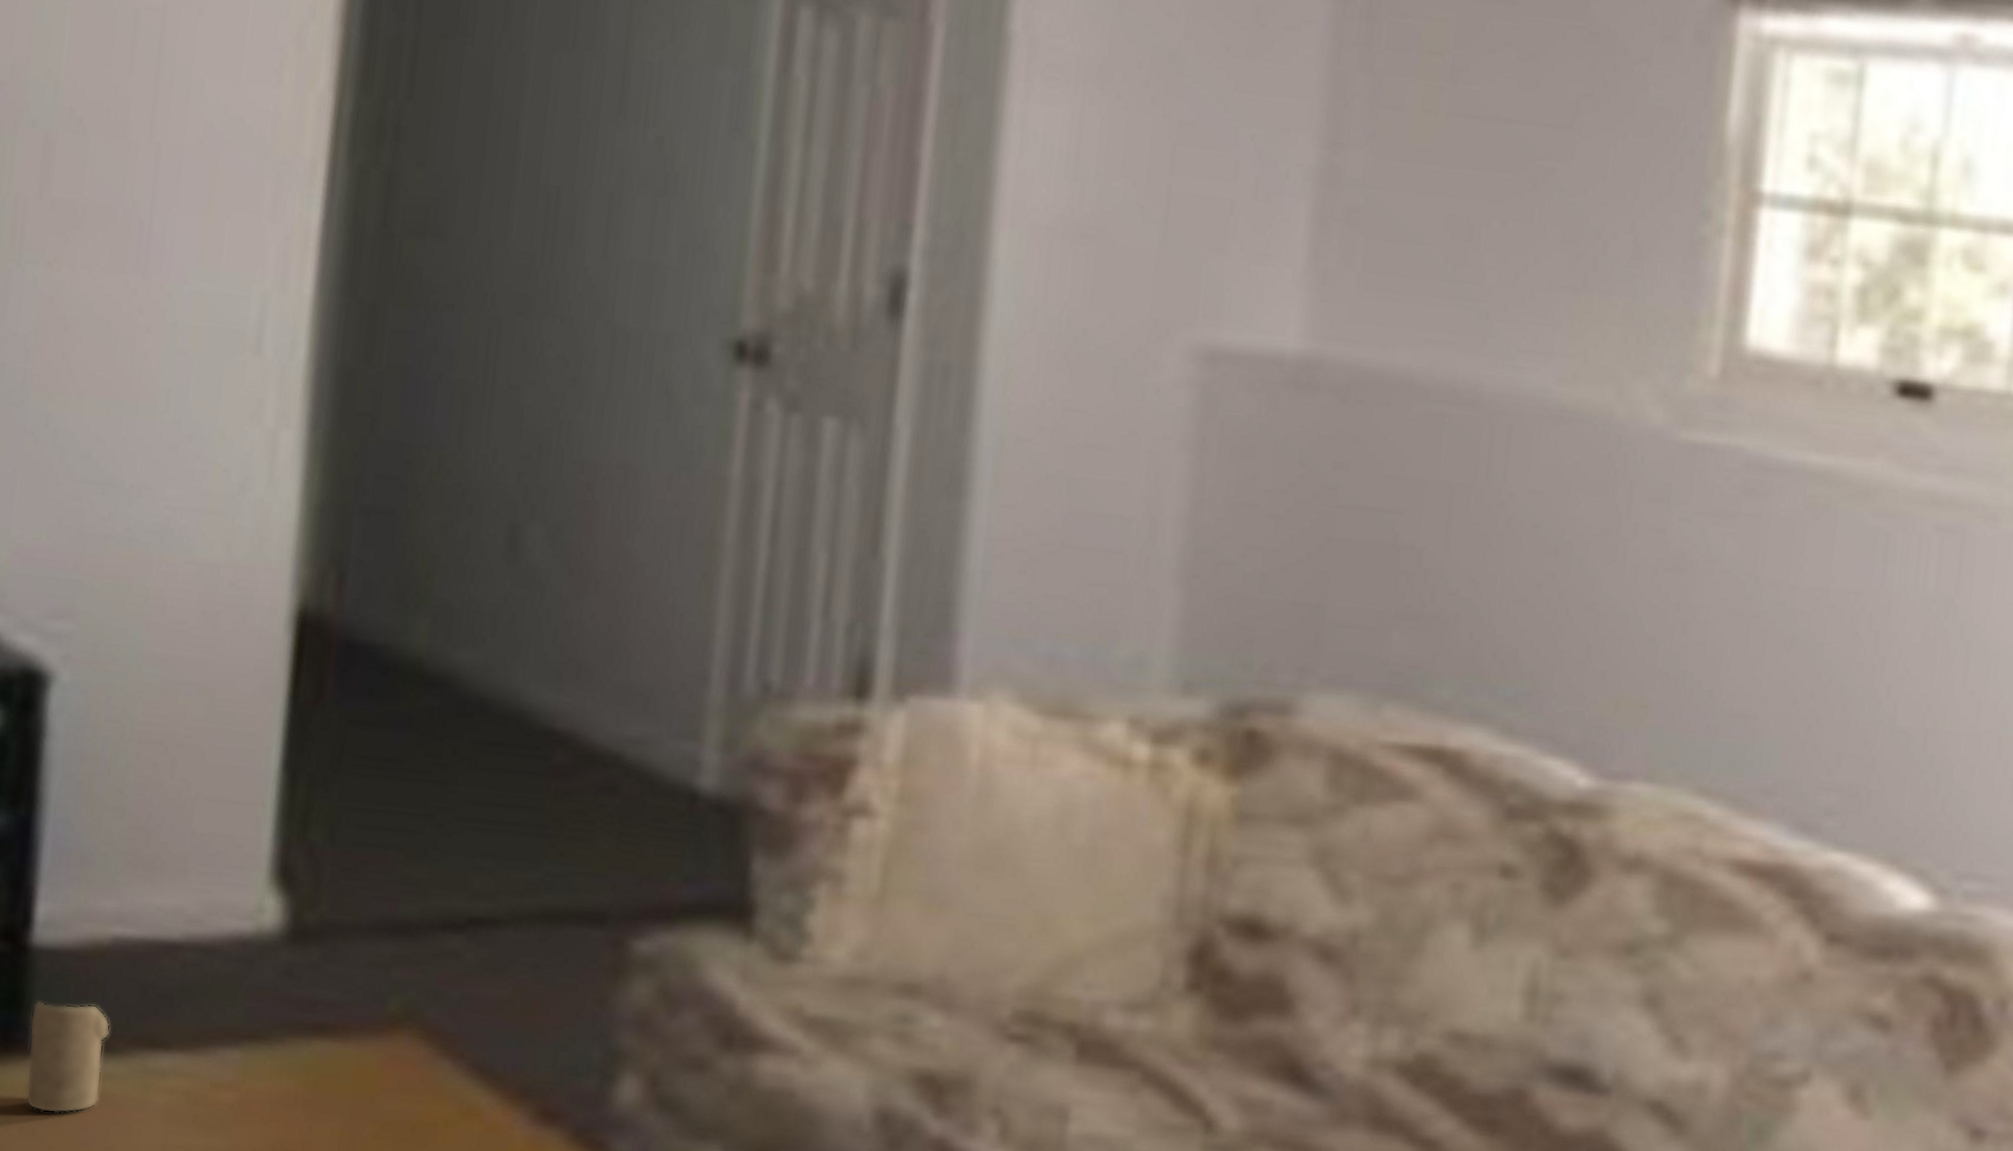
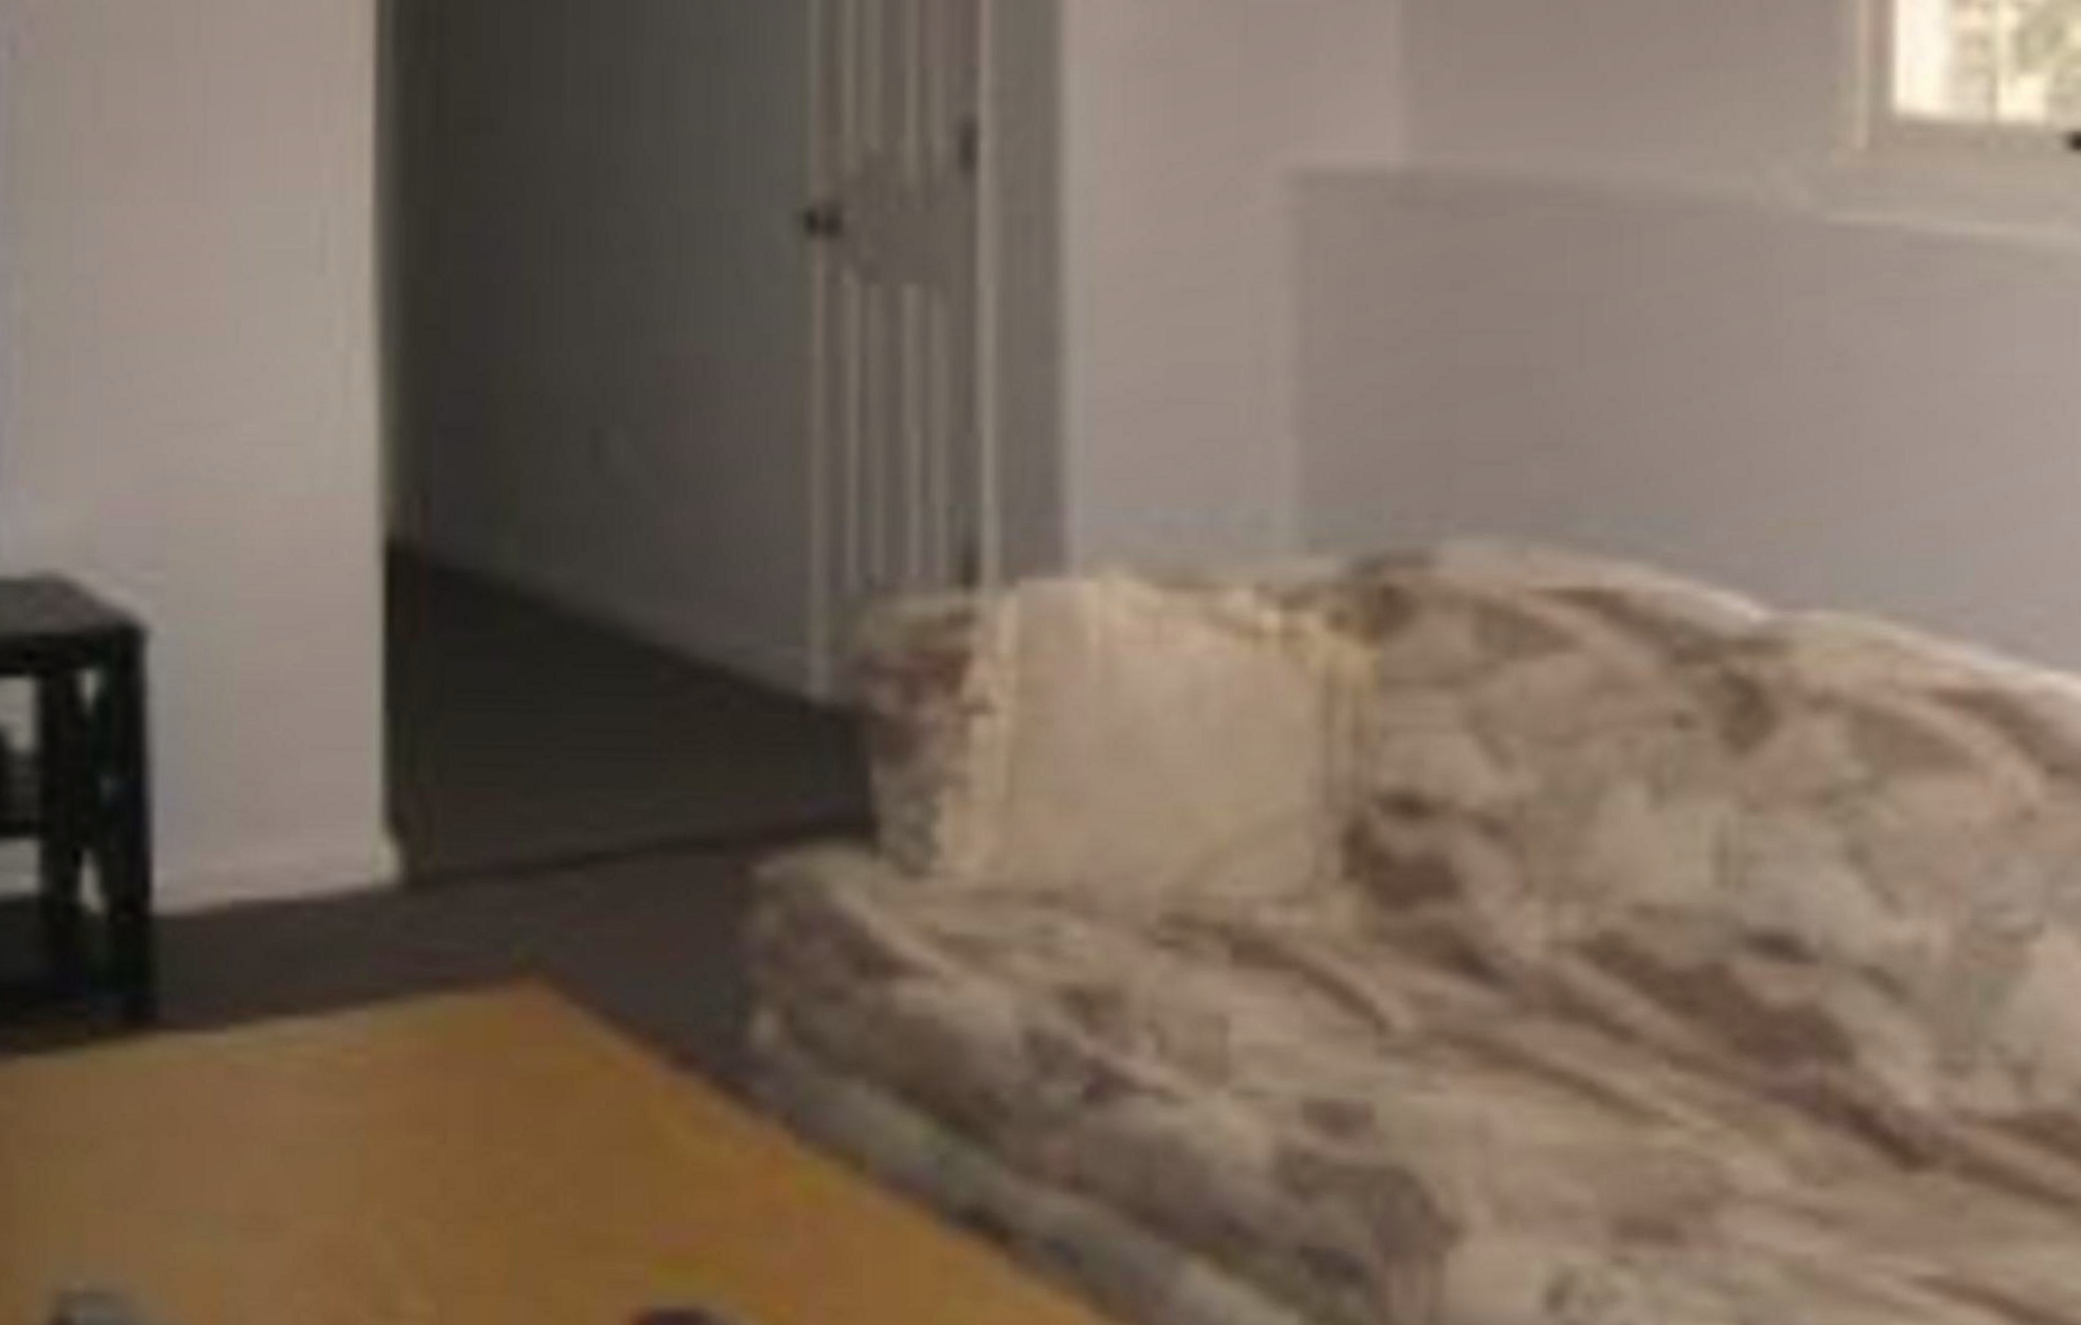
candle: present [25,1000,111,1114] -> none [158,972,237,1090]

